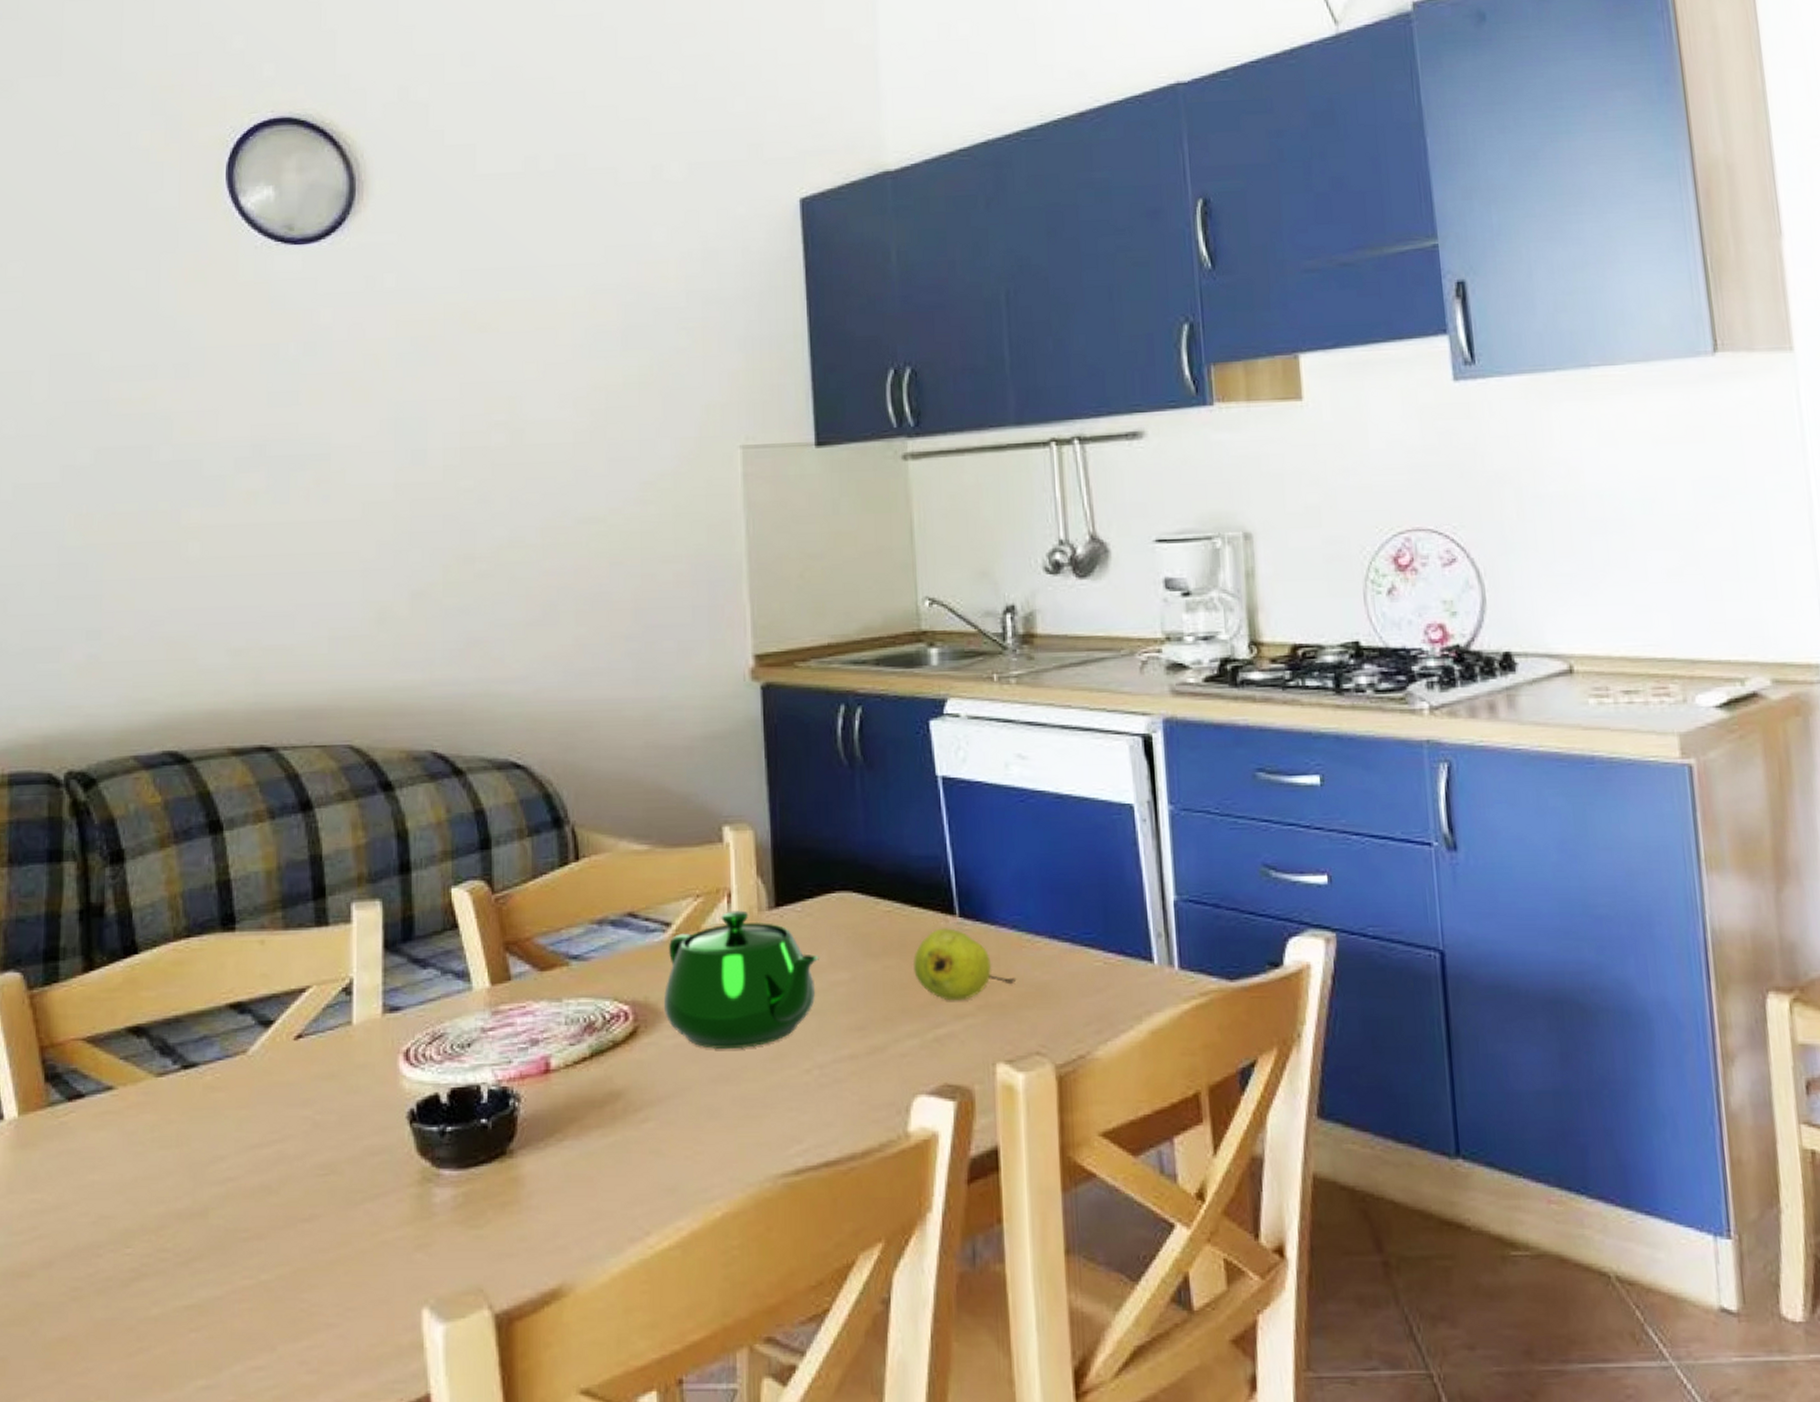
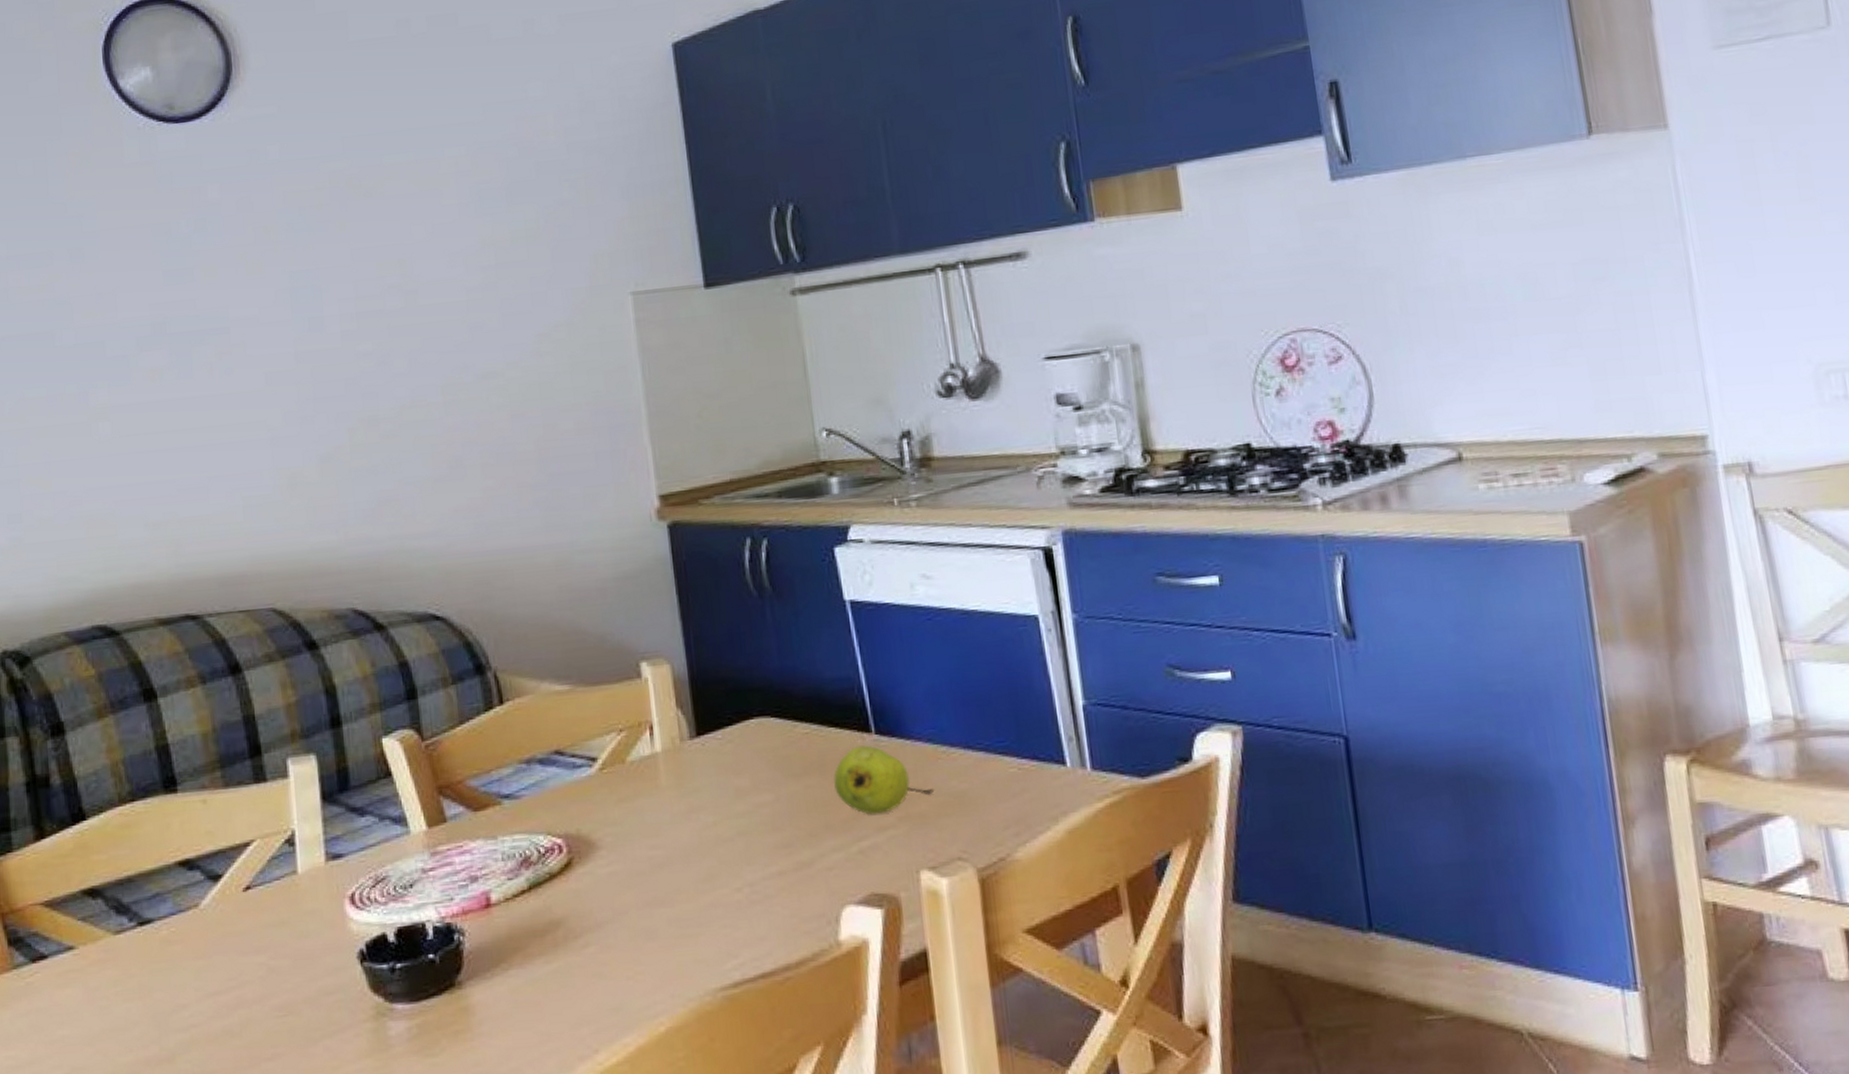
teapot: present [663,910,821,1049] -> none [595,741,744,874]

